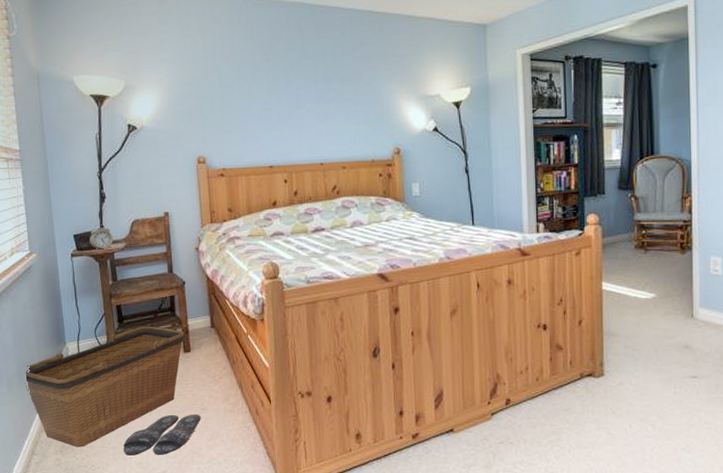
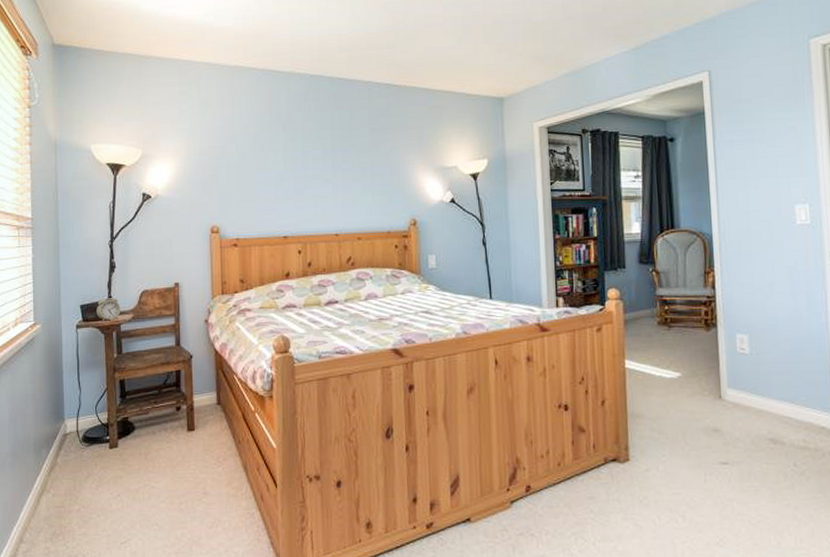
bicycle basket: present [25,326,185,447] -> none [18,402,190,535]
slippers: present [123,414,201,456] -> none [118,498,202,544]

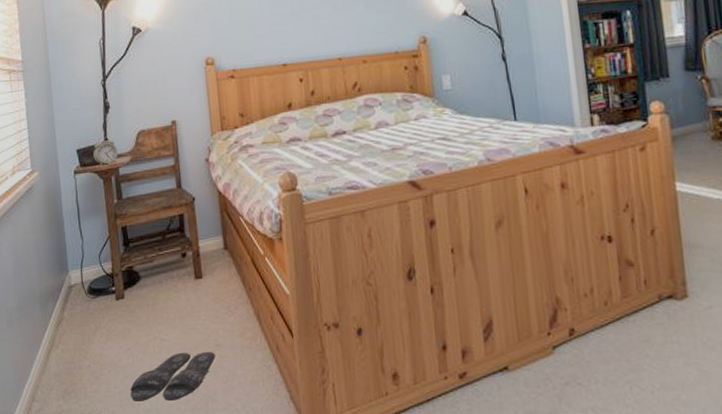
slippers: none [118,498,202,544] -> present [130,351,215,401]

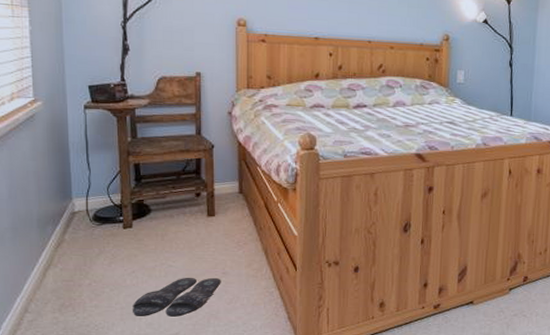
alarm clock: present [93,136,118,165] -> none [107,77,135,104]

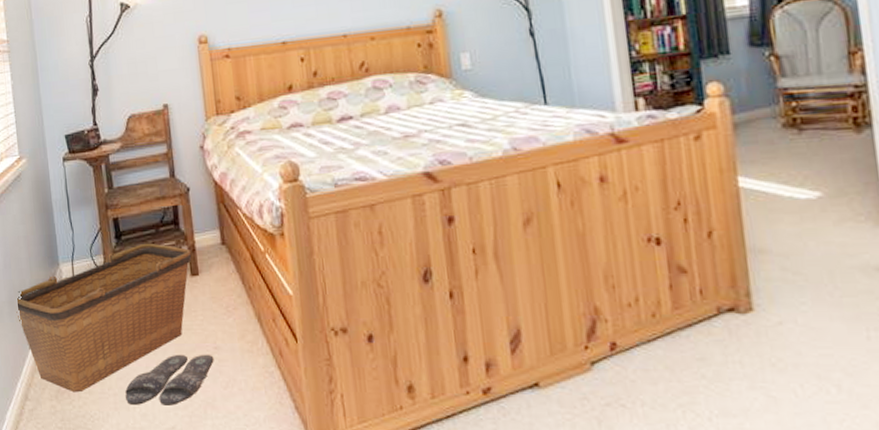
bicycle basket: none [20,187,210,307] -> present [16,243,192,393]

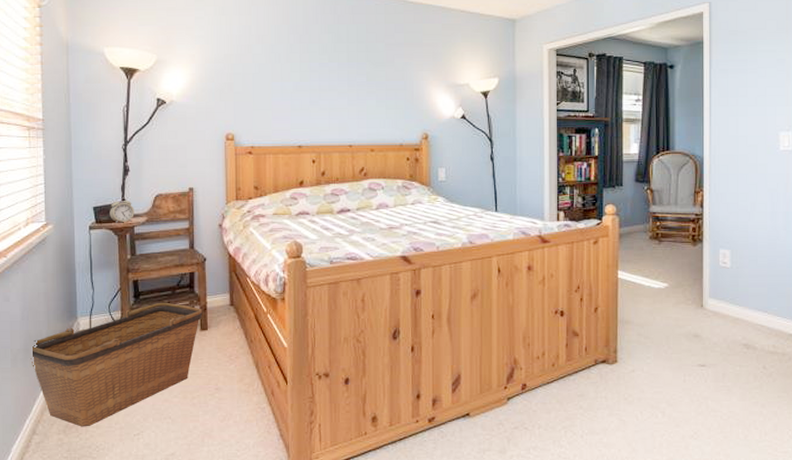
alarm clock: none [82,121,108,152] -> present [110,197,134,223]
slippers: present [125,354,214,406] -> none [131,394,214,436]

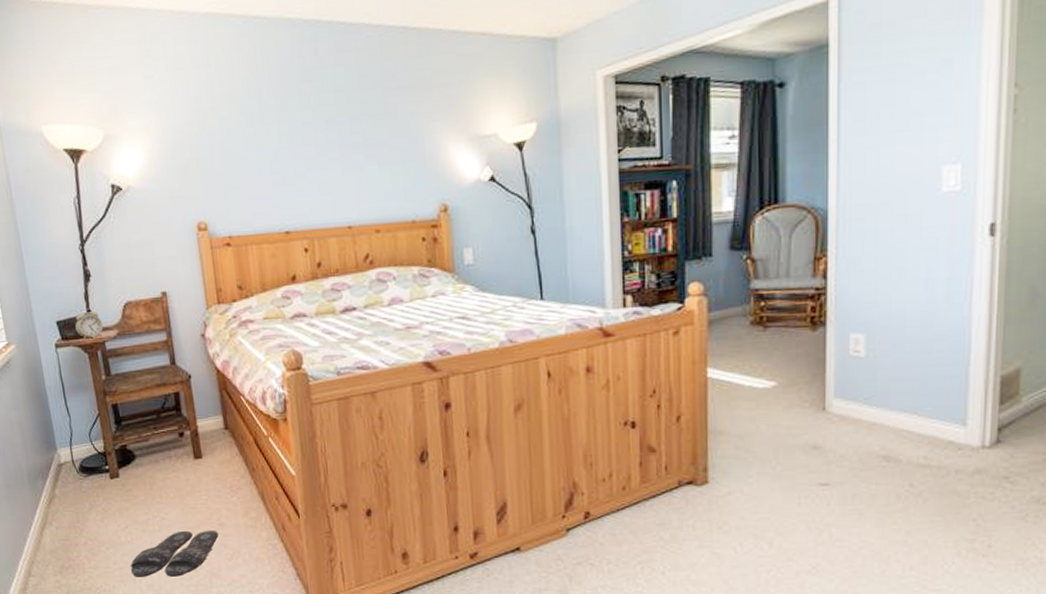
bicycle basket: present [30,302,203,427] -> none [14,428,195,568]
slippers: none [131,394,214,436] -> present [131,530,219,577]

